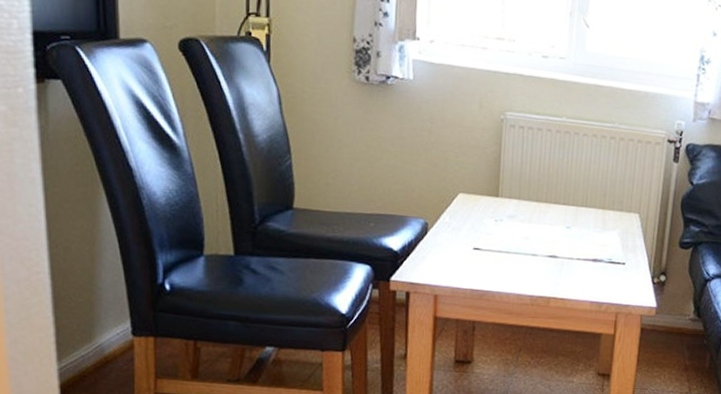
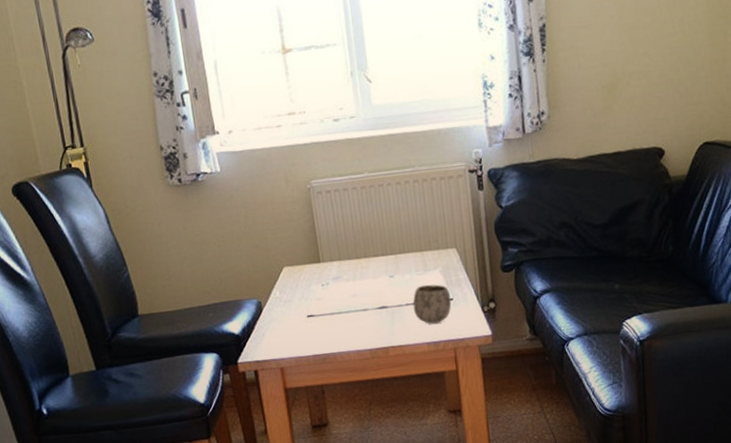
mug: none [583,243,624,284] -> present [413,284,452,324]

